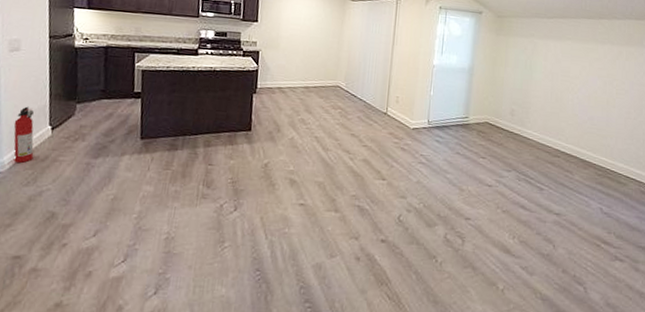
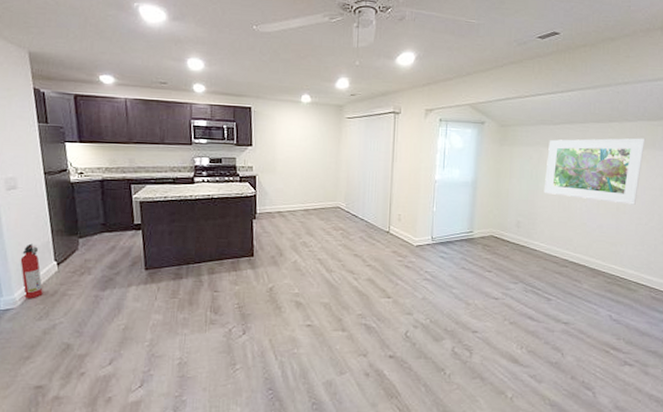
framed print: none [537,32,633,99] -> present [543,138,646,205]

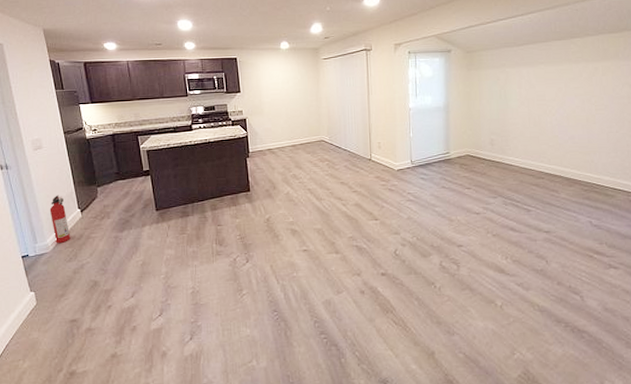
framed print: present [543,138,646,205] -> none [513,50,609,115]

